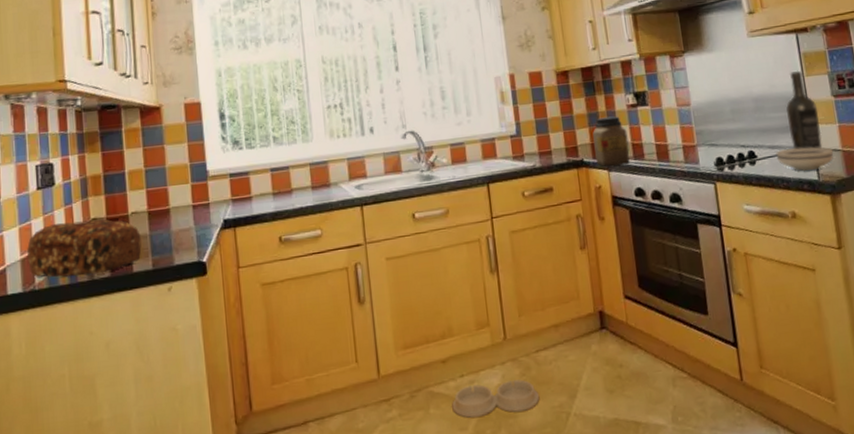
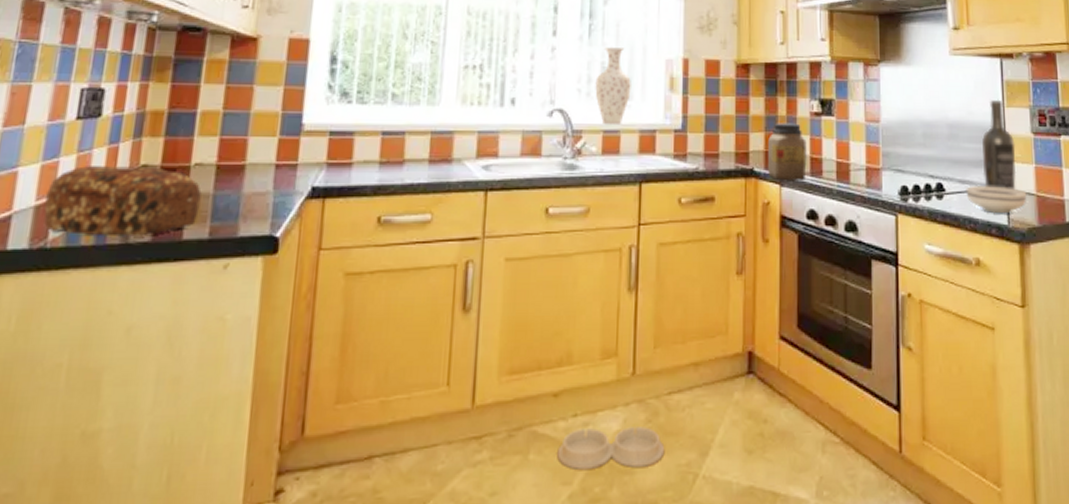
vase: none [437,72,469,140] -> present [595,47,631,126]

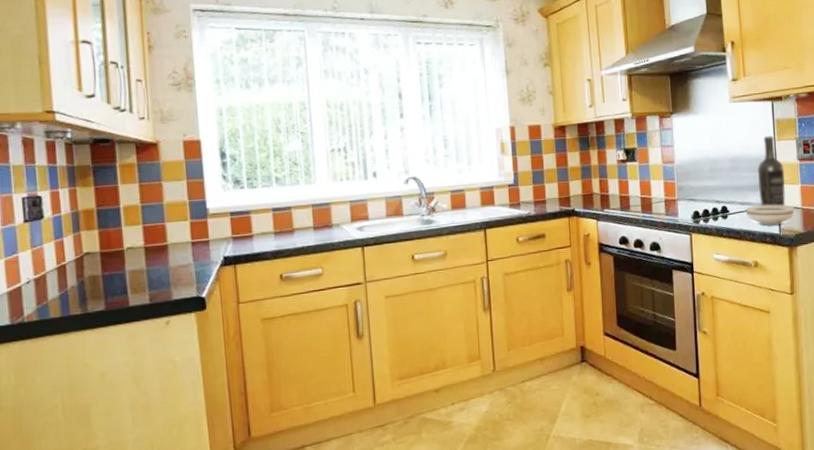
bread loaf: present [43,166,202,237] -> none [14,253,138,310]
pet bowl: present [557,427,665,471] -> none [442,406,523,441]
vase: present [595,47,631,126] -> none [440,122,470,187]
jar: present [768,123,807,181] -> none [585,170,617,217]

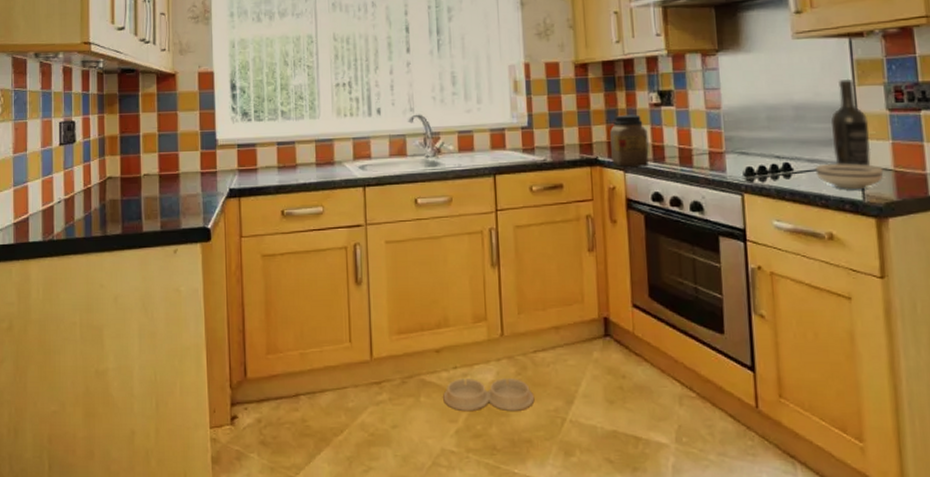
pet bowl: none [442,406,523,441] -> present [443,378,535,412]
jar: none [585,170,617,217] -> present [610,114,649,168]

